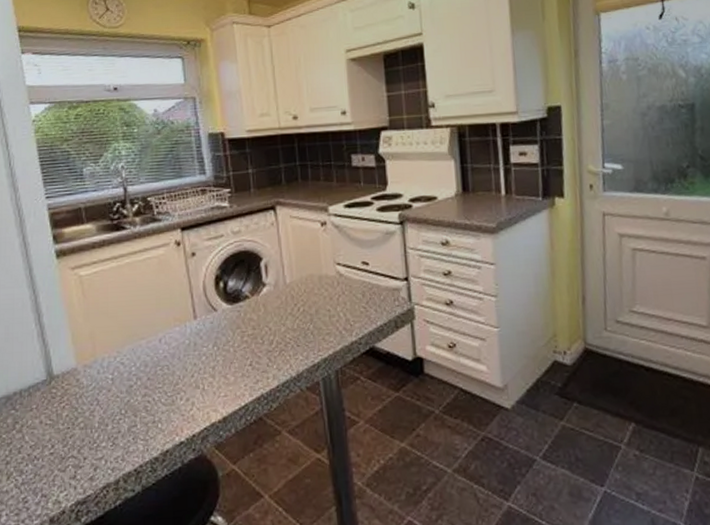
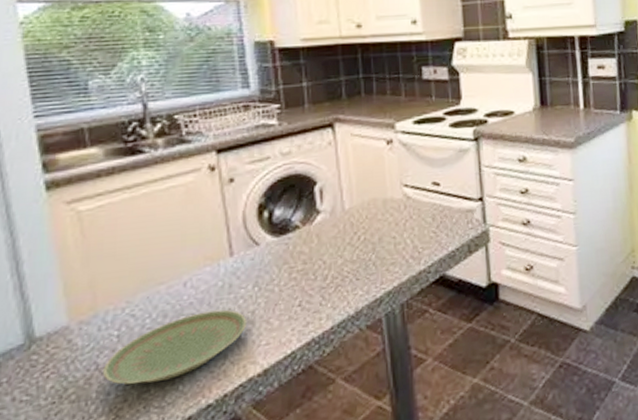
plate: none [103,364,209,420] -> present [103,309,248,385]

